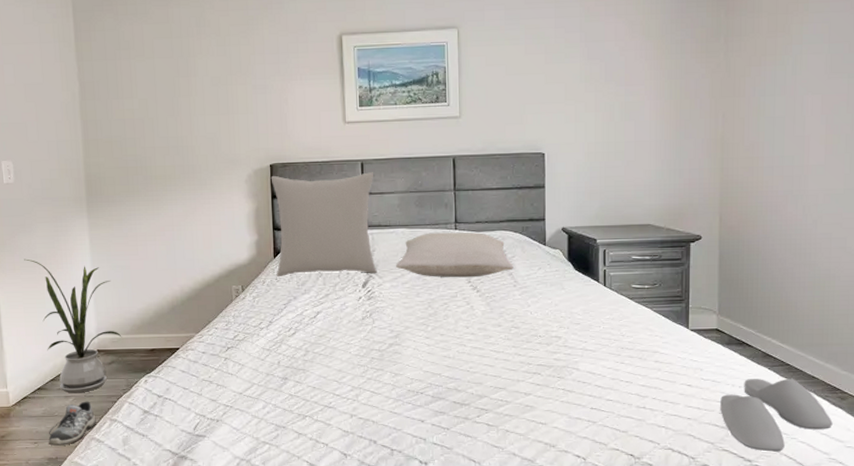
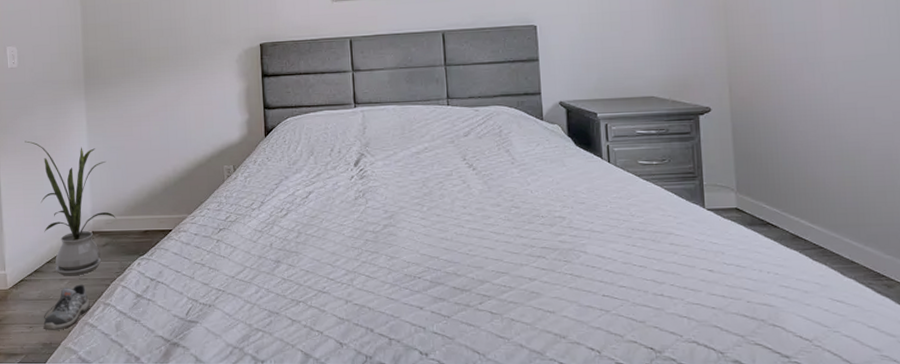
pillow: present [270,172,377,278] -> none [260,49,369,157]
pillow: present [396,232,513,278] -> none [388,108,510,155]
slippers: present [720,378,833,452] -> none [747,263,881,347]

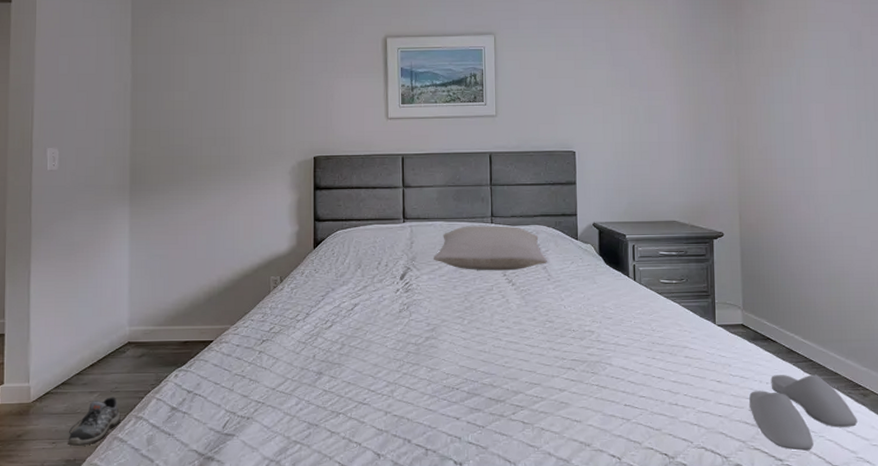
house plant: present [25,141,116,276] -> none [60,246,155,389]
pillow: none [388,108,510,155] -> present [434,225,547,271]
slippers: none [747,263,881,347] -> present [749,374,858,451]

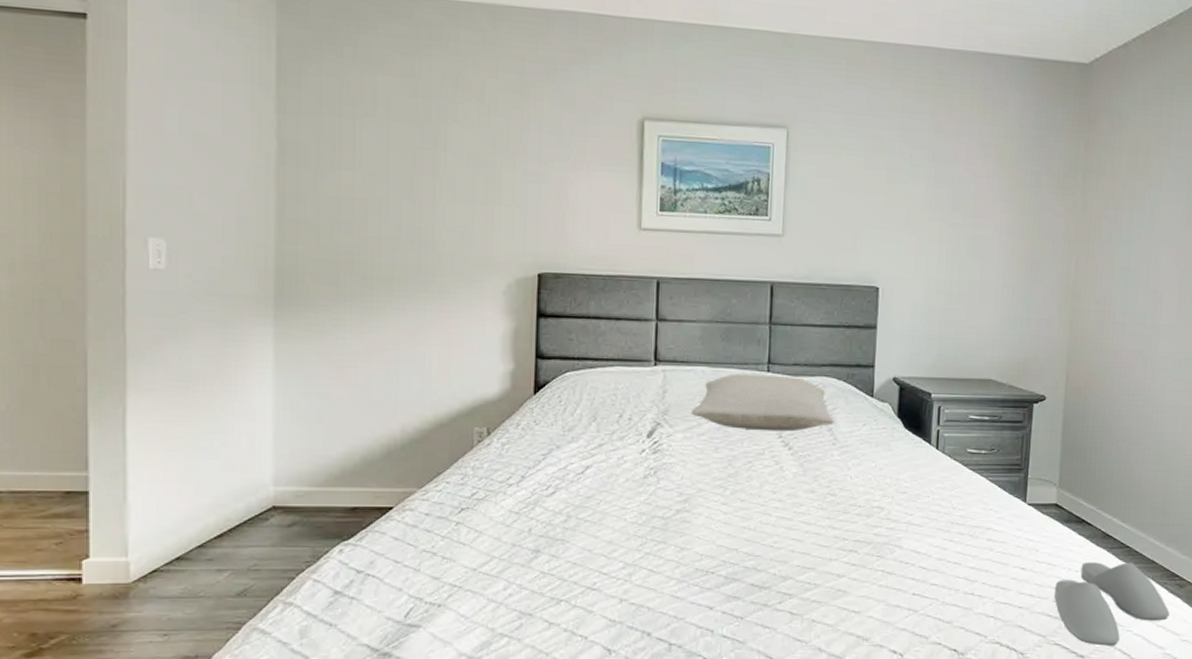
athletic shoe: present [68,397,121,446] -> none [186,577,262,639]

